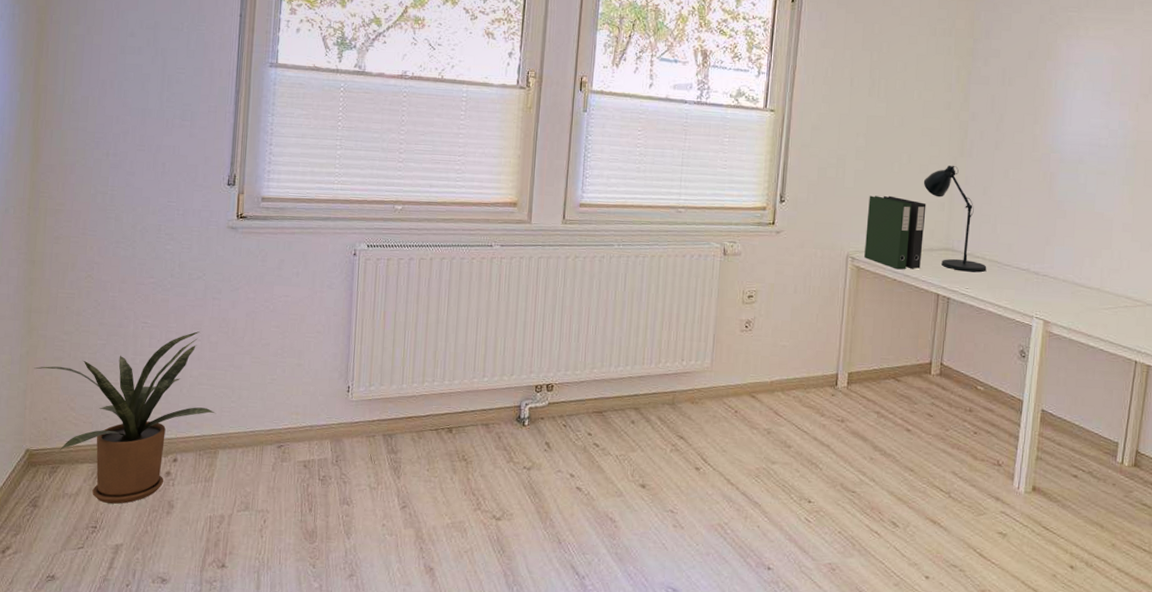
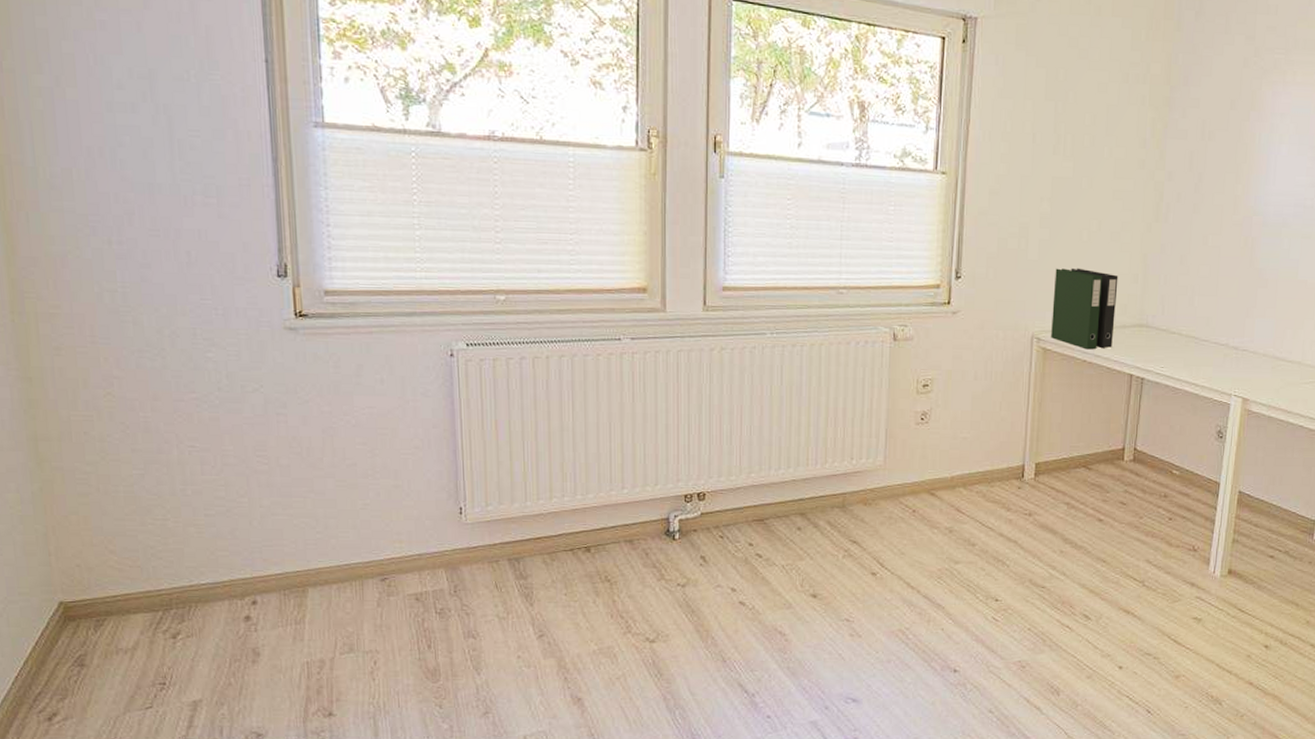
house plant: present [34,331,216,504] -> none [53,454,299,656]
desk lamp: present [923,166,987,273] -> none [1115,232,1184,350]

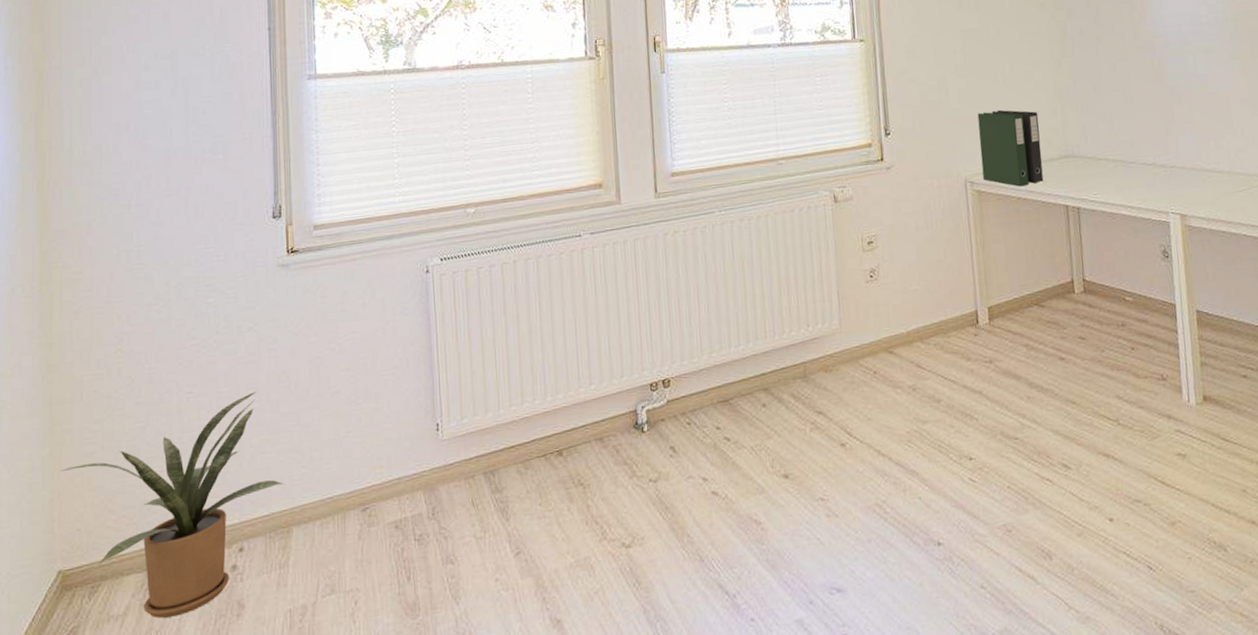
house plant: none [53,454,299,656] -> present [60,391,285,618]

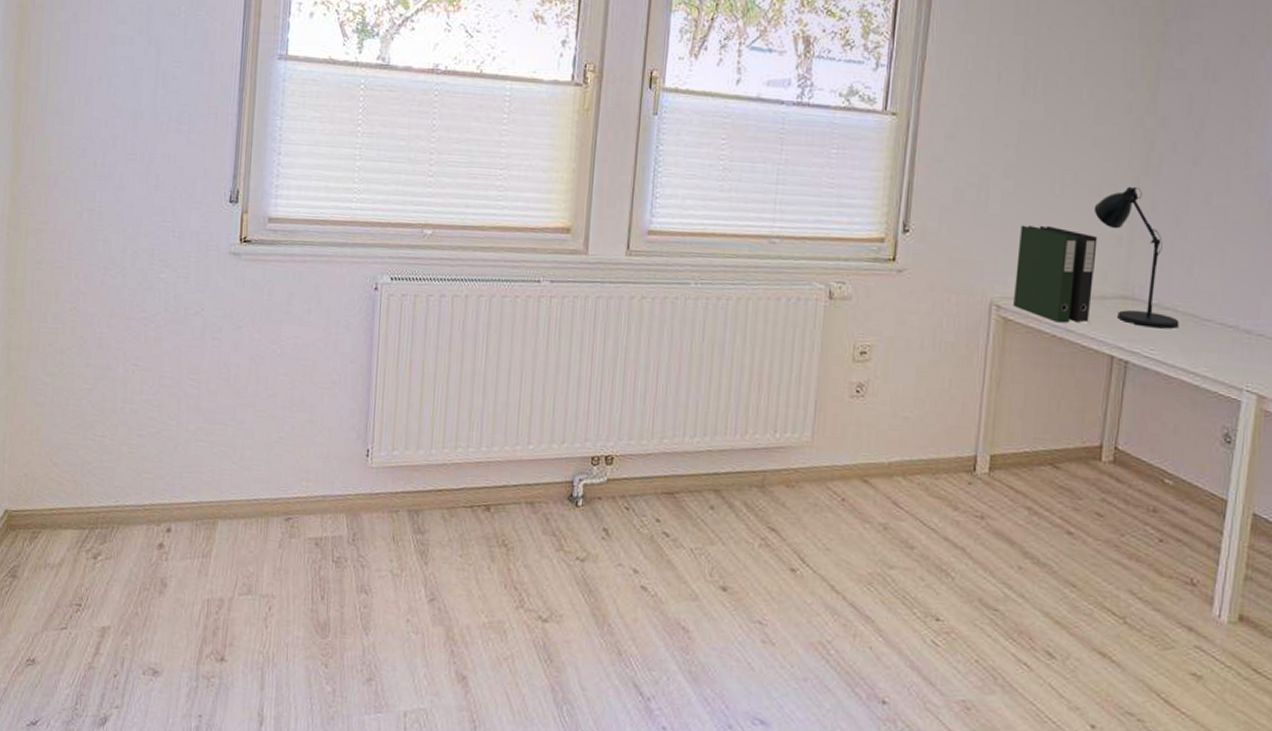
house plant: present [60,391,285,618] -> none [13,377,216,579]
desk lamp: none [1030,68,1112,177] -> present [1093,187,1180,329]

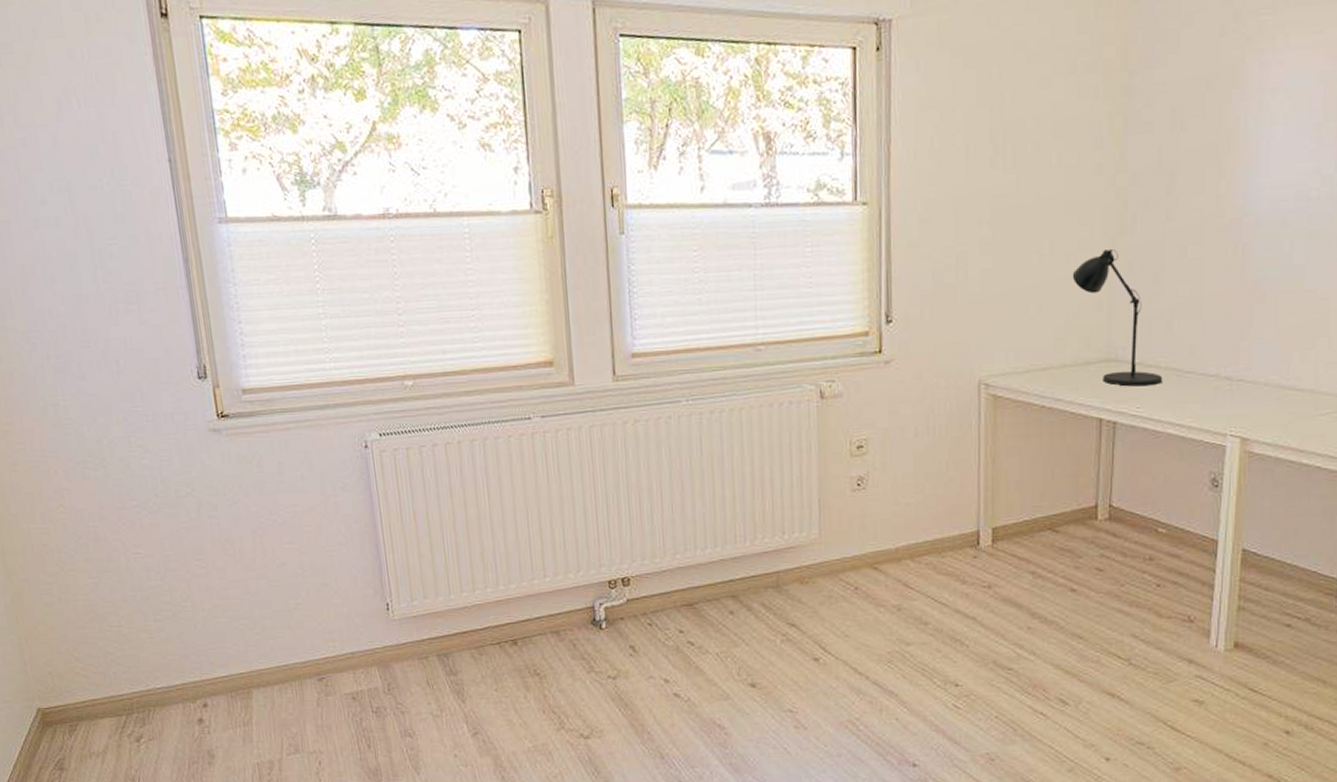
binder: present [1013,225,1098,323] -> none [1001,298,1078,393]

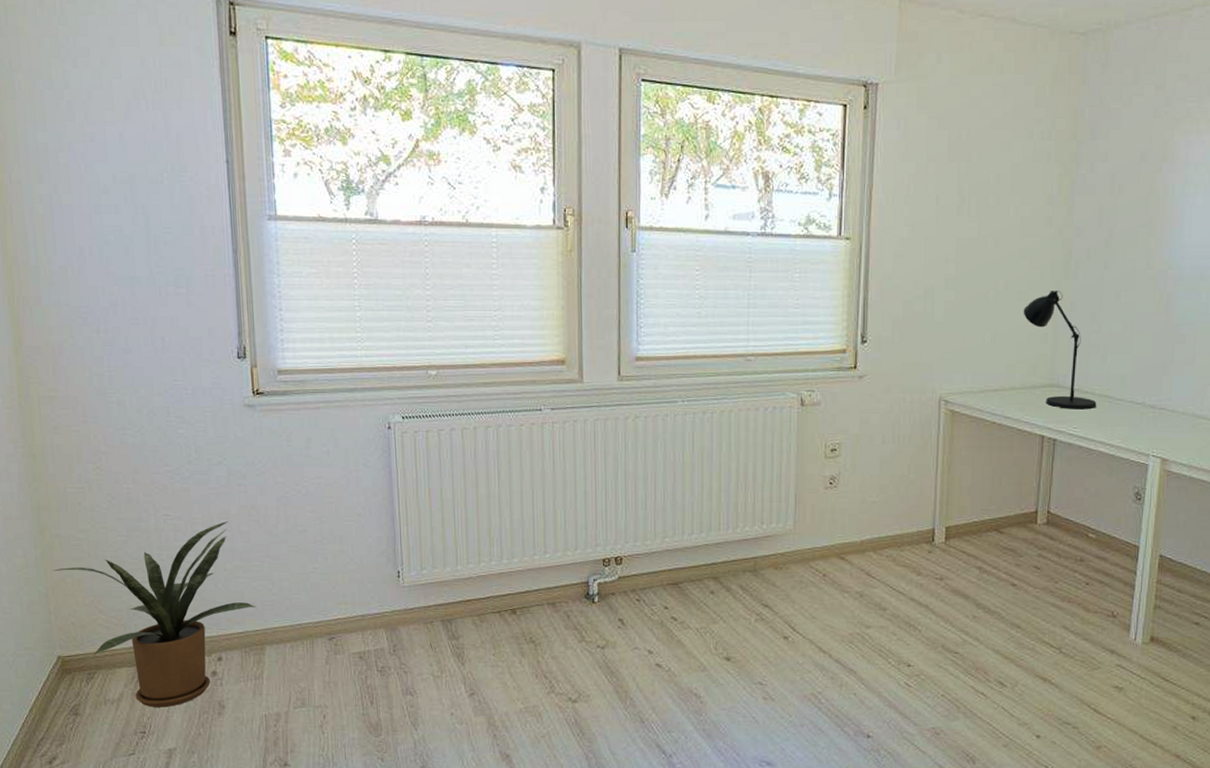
house plant: none [23,557,241,759] -> present [52,521,258,707]

